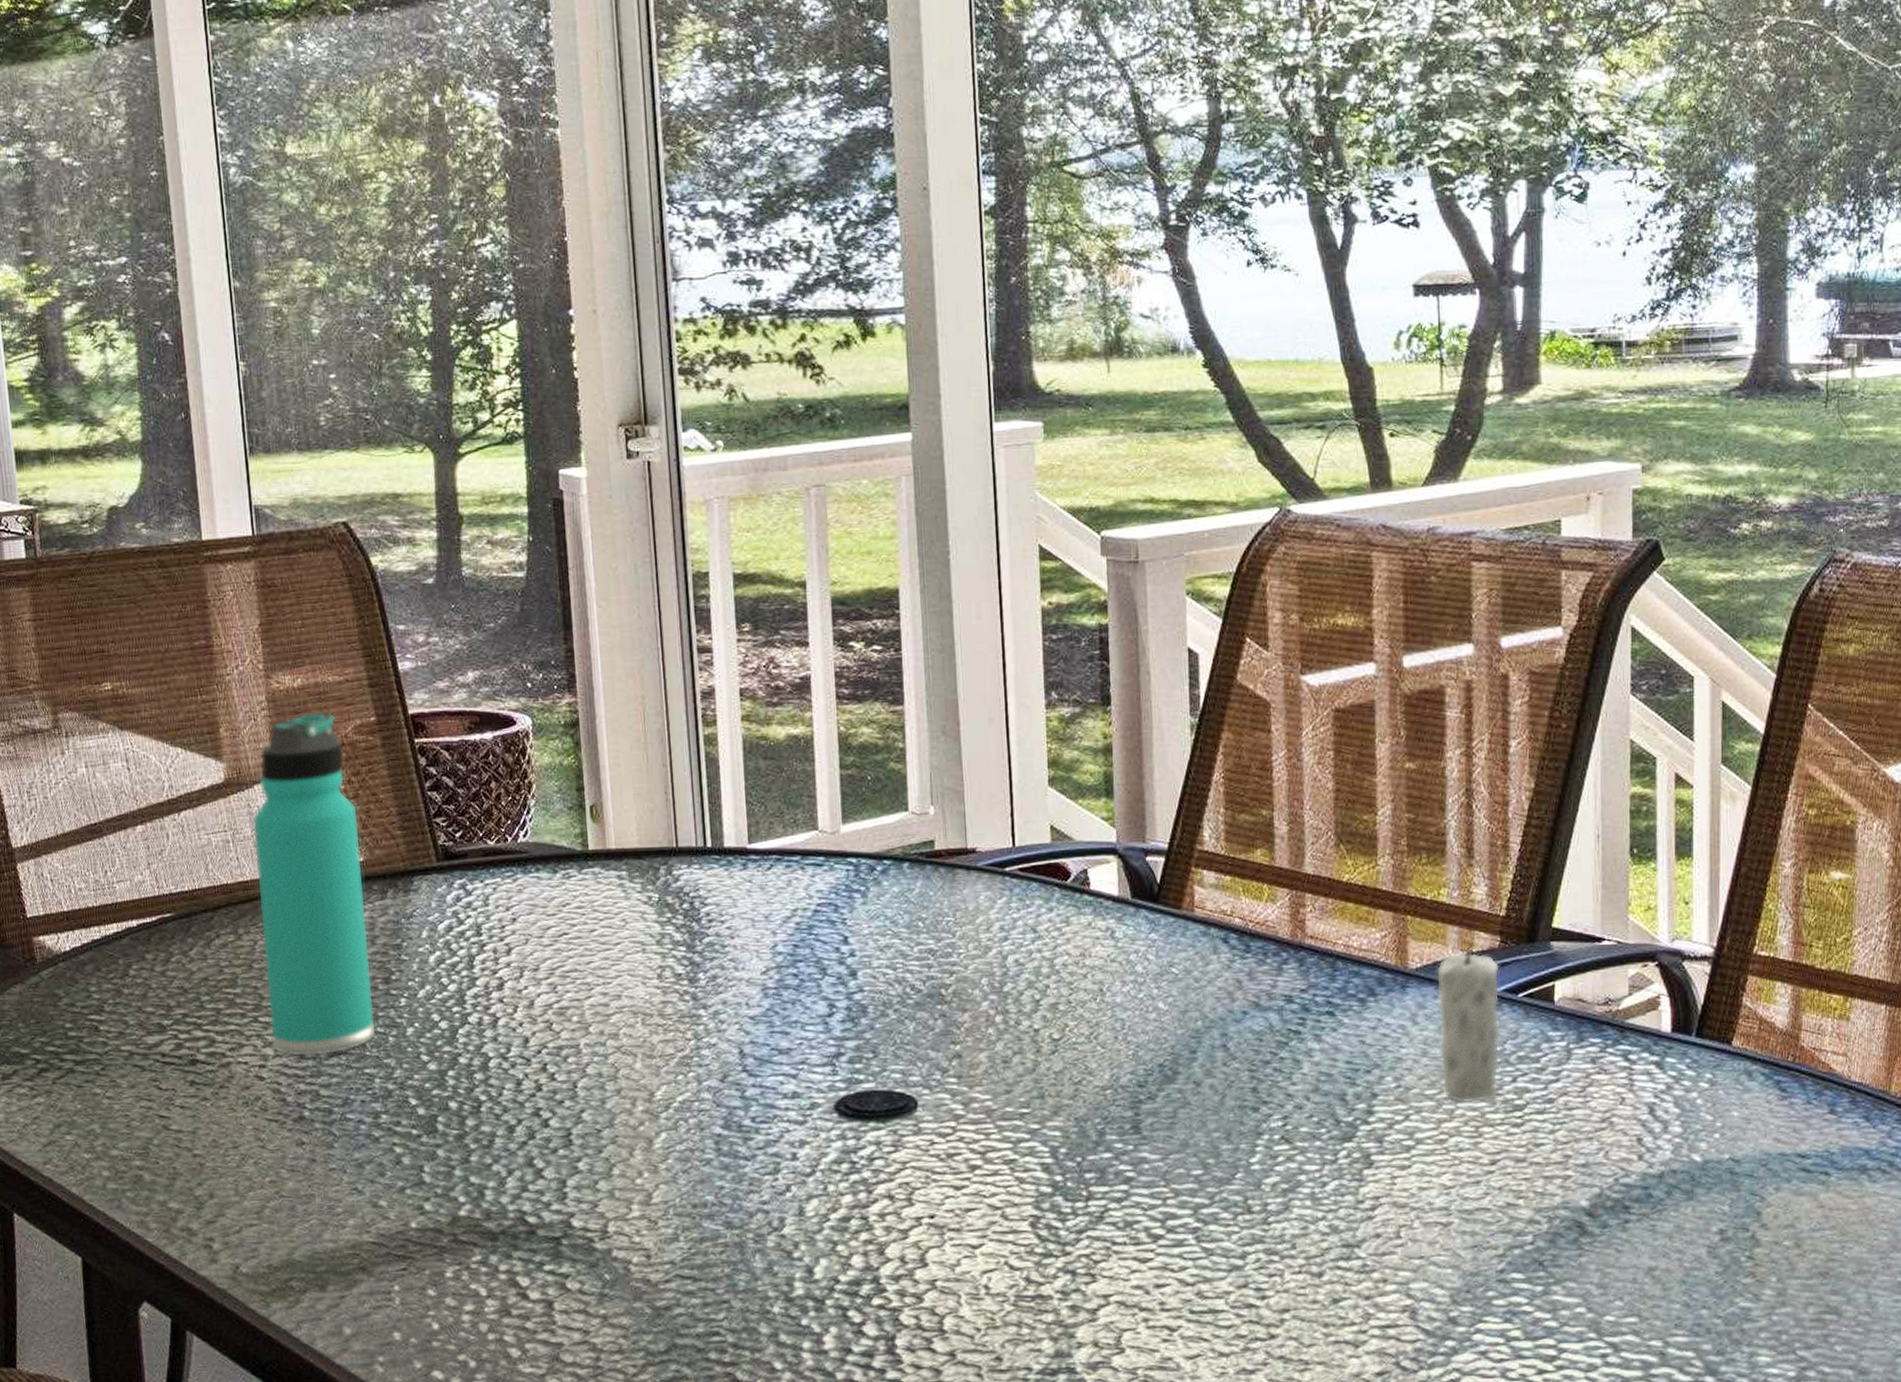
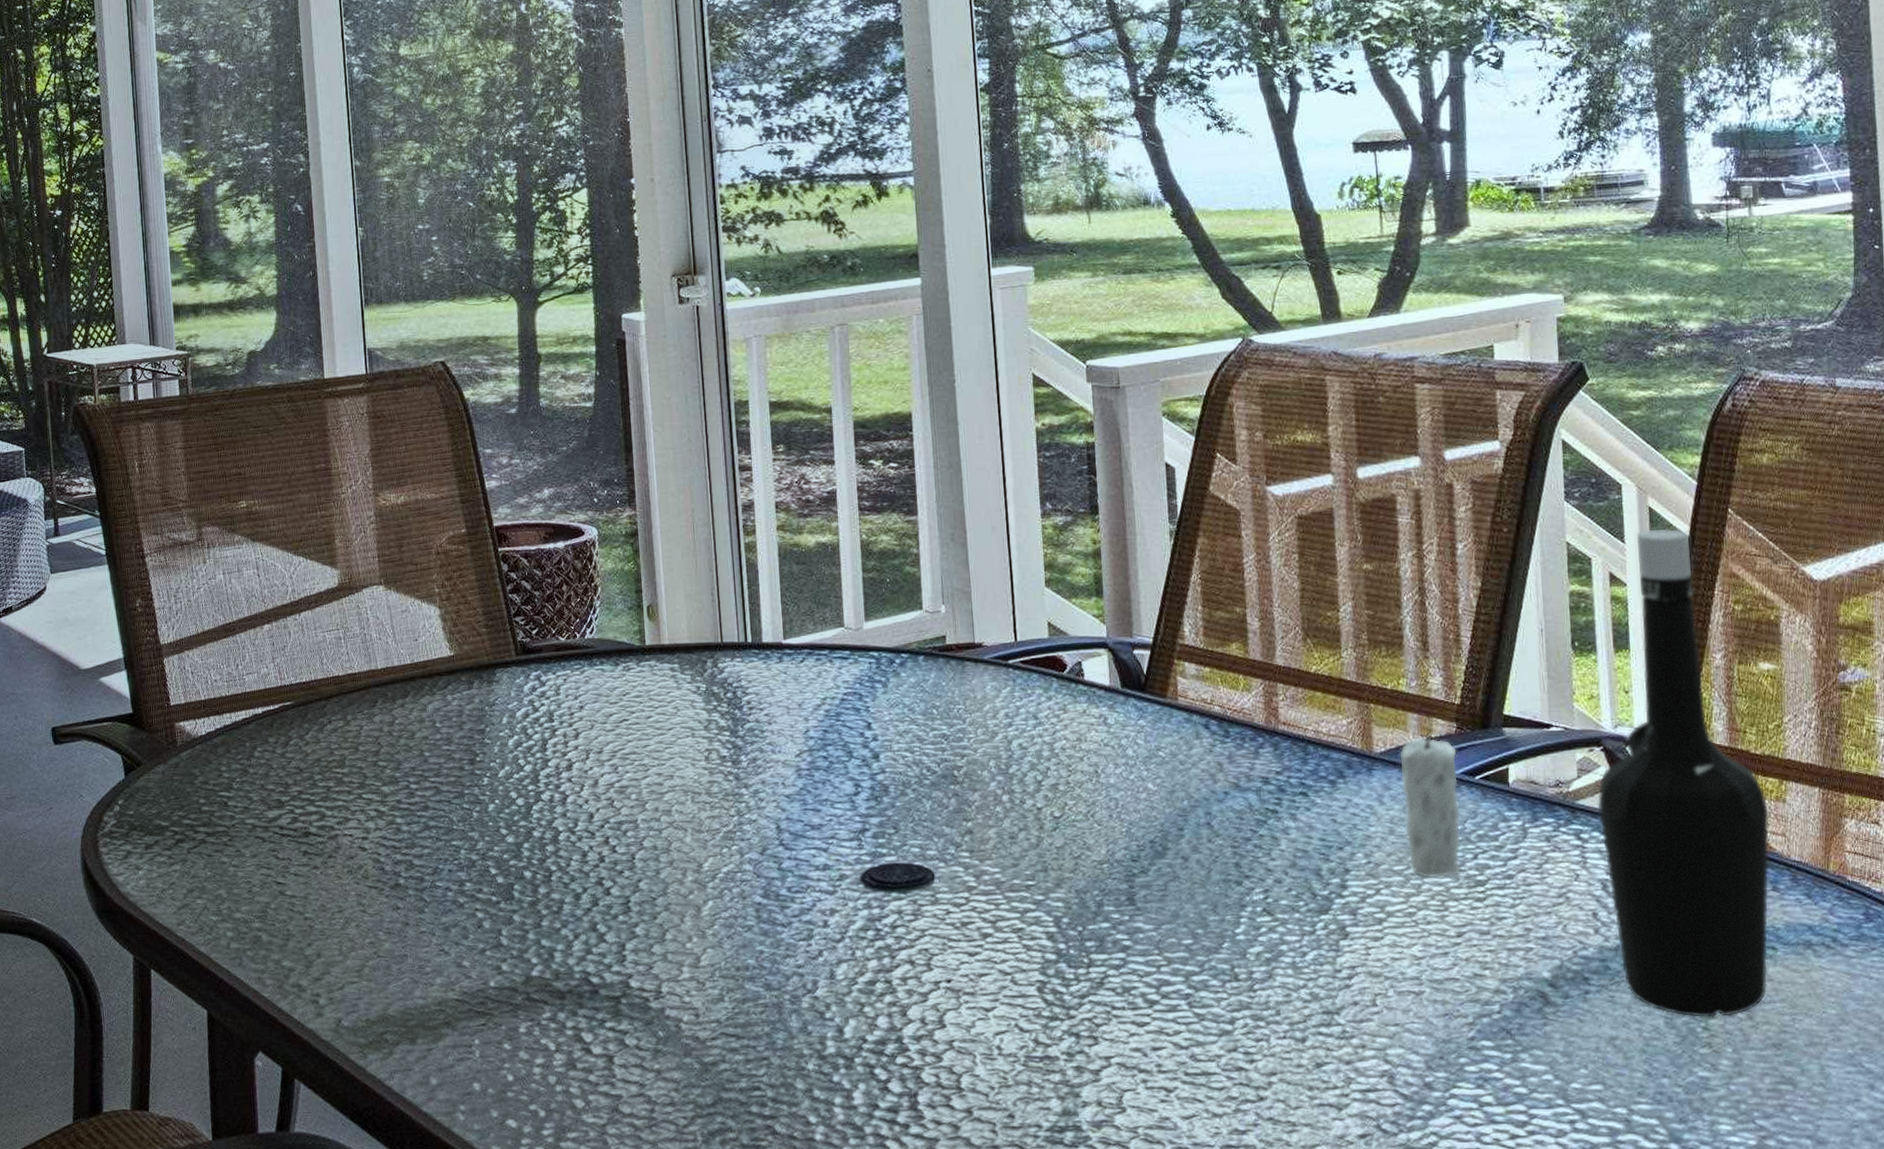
thermos bottle: present [252,711,376,1056] -> none [361,524,462,829]
bottle: none [1648,725,1832,1246] -> present [1597,528,1770,1017]

